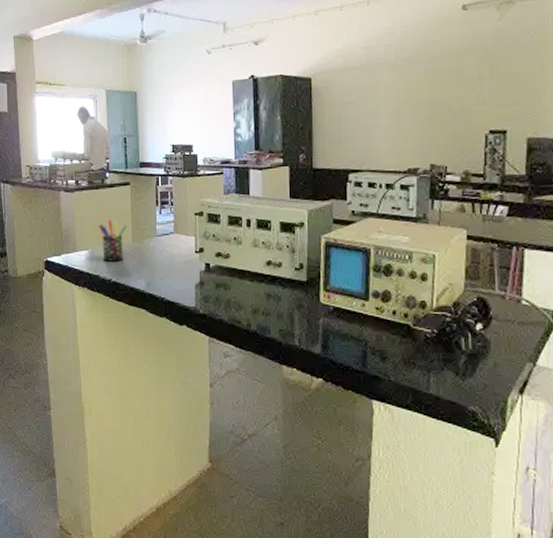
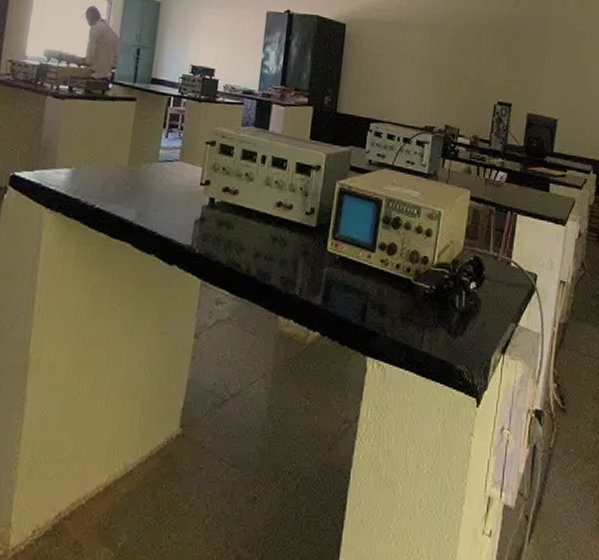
pen holder: present [98,220,128,262] -> none [87,137,125,185]

